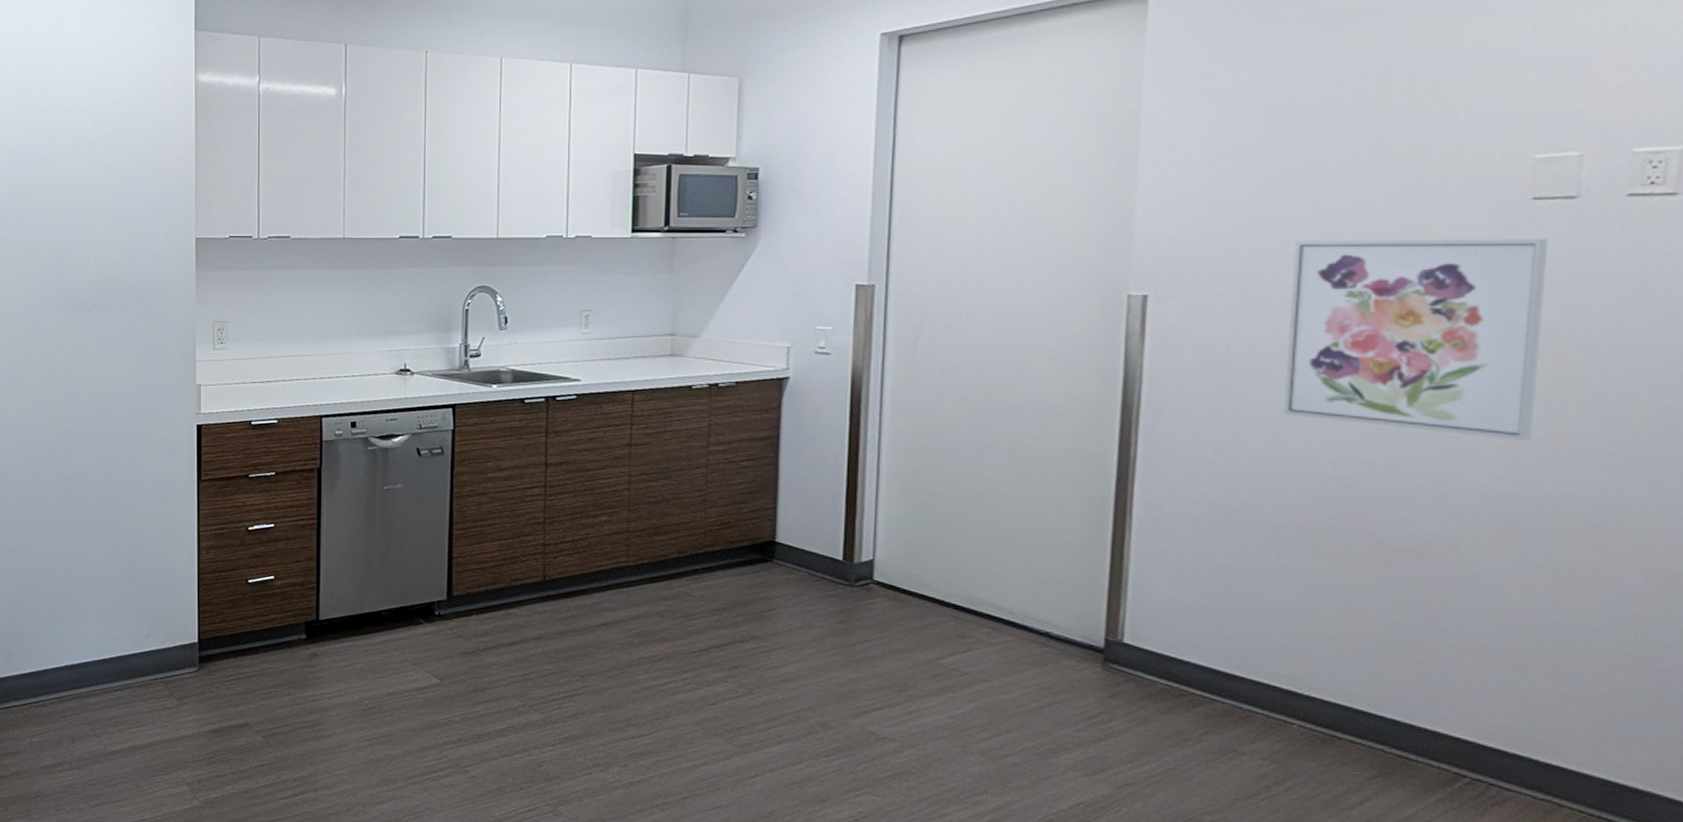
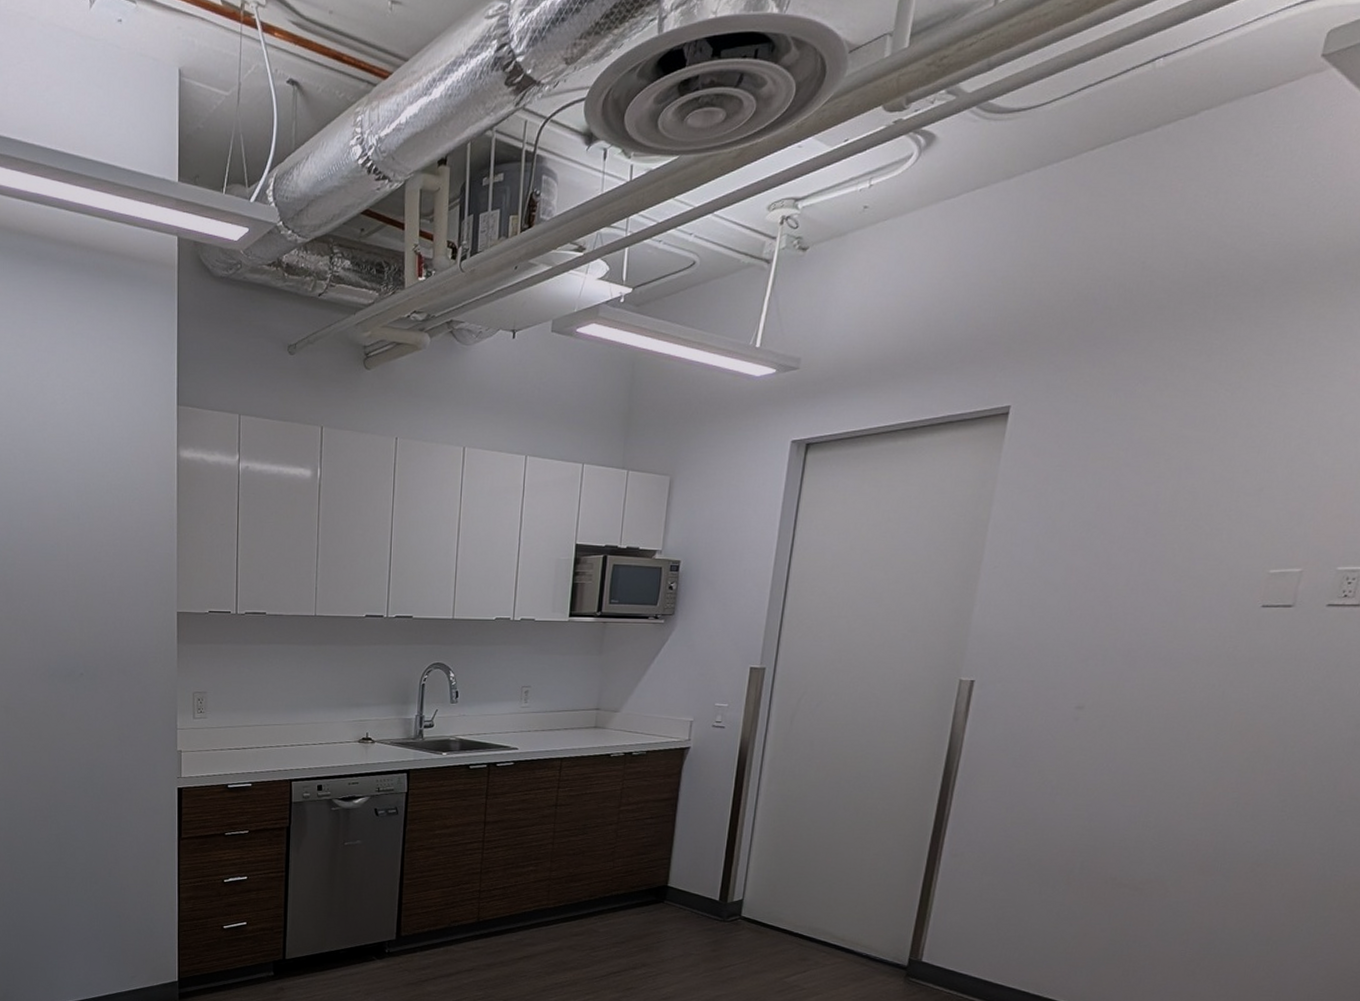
wall art: present [1284,239,1548,441] -> none [1061,637,1267,801]

